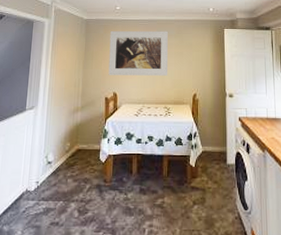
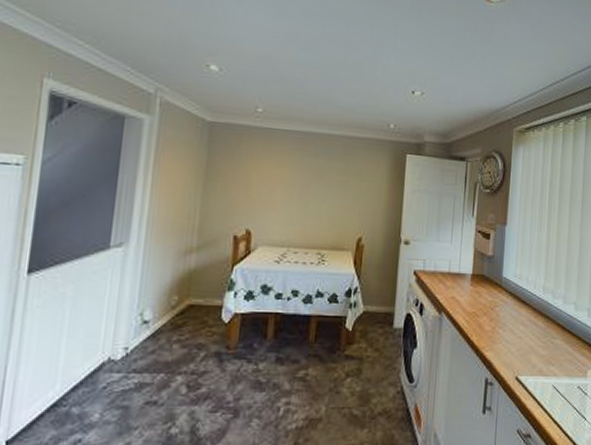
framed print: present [108,30,169,76] -> none [240,142,330,211]

